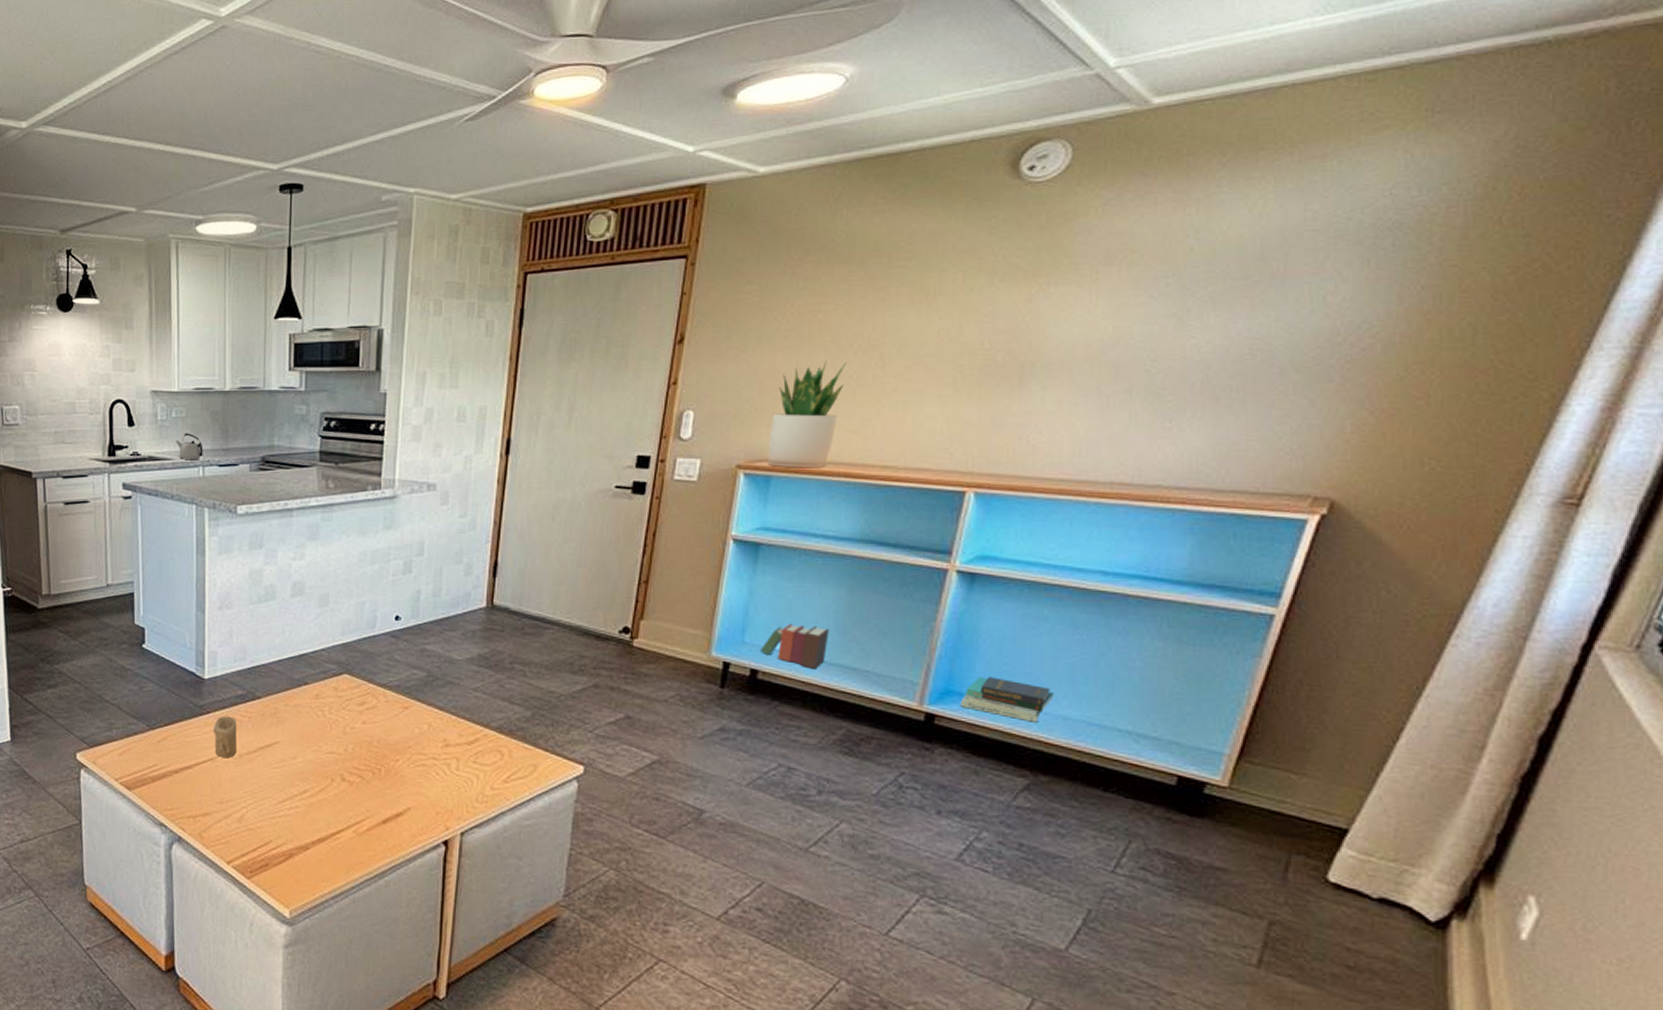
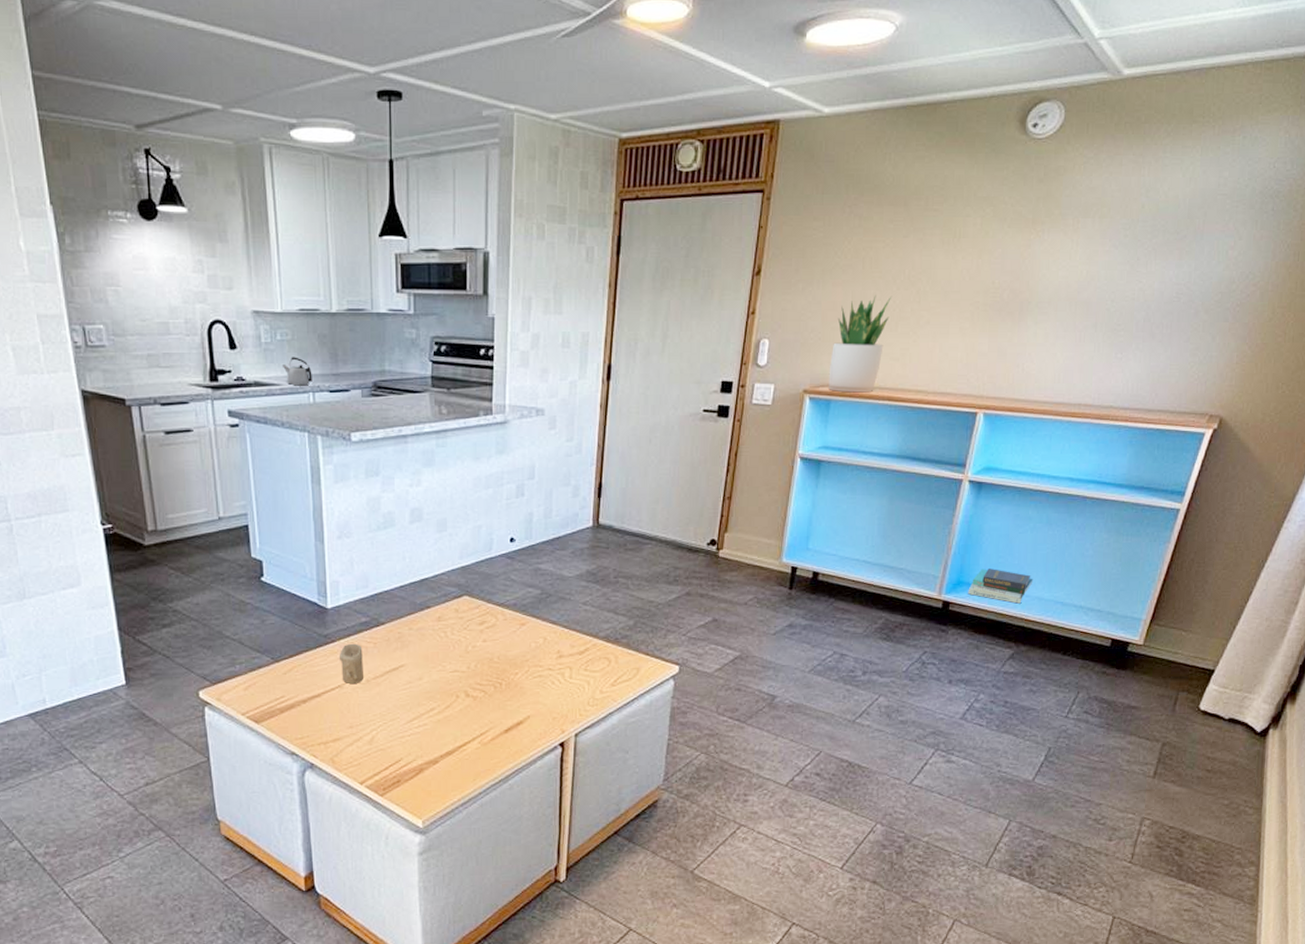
books: present [759,624,829,669] -> none [820,531,874,569]

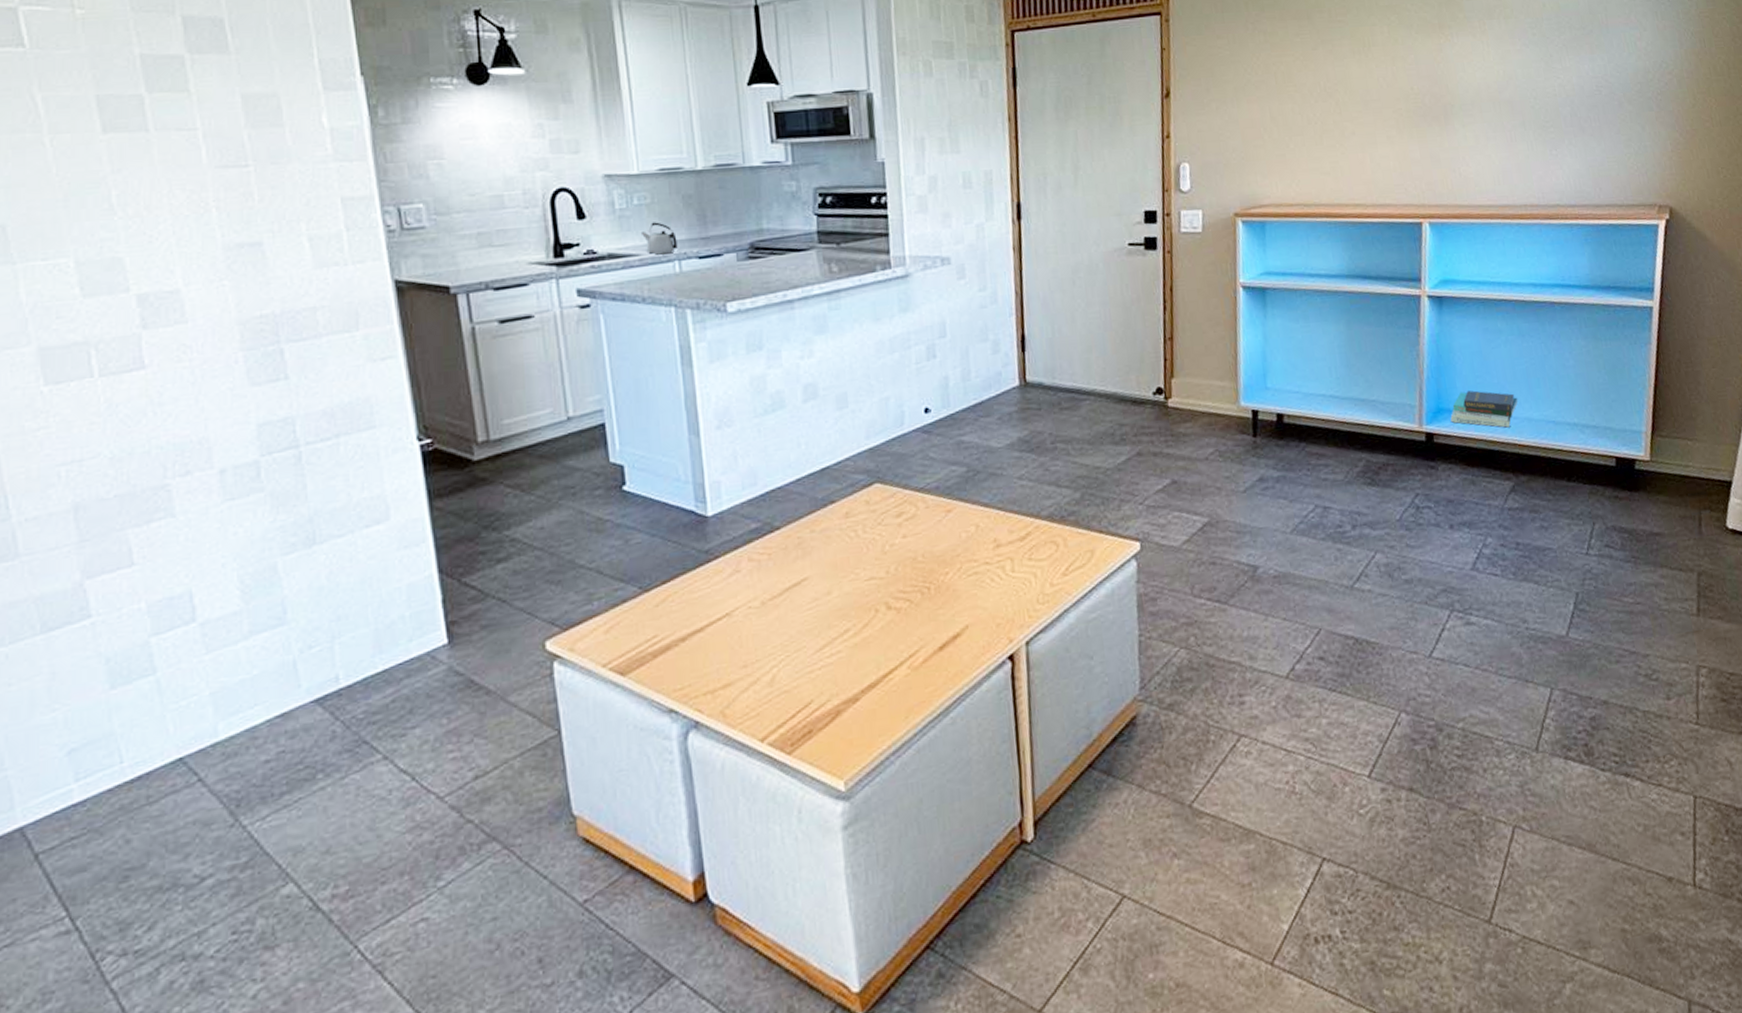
candle: present [338,643,363,683] -> none [724,556,757,610]
planter: present [828,296,891,393] -> none [1257,110,1313,213]

